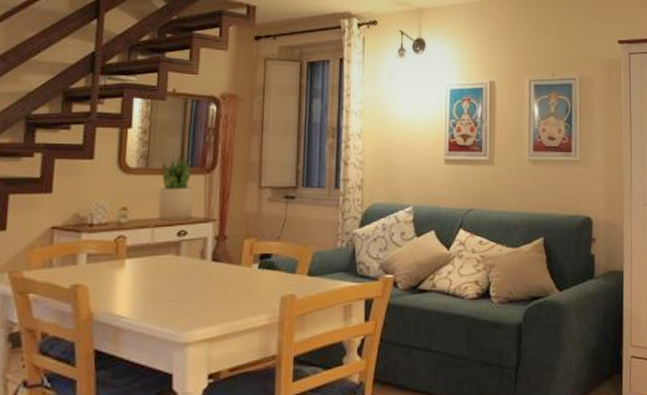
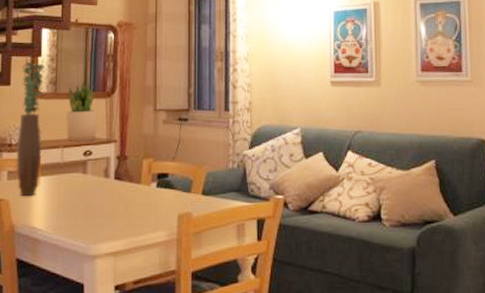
vase: none [97,129,136,282] -> present [16,57,45,197]

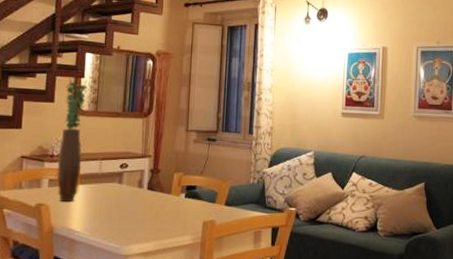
planter: present [66,81,97,142] -> none [105,102,134,156]

